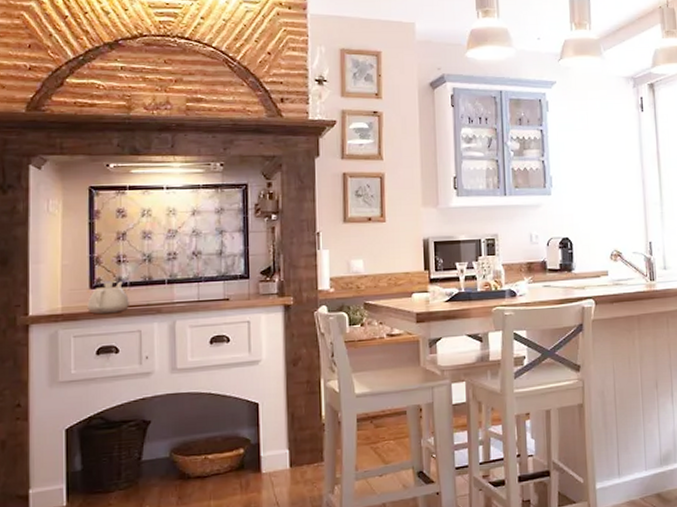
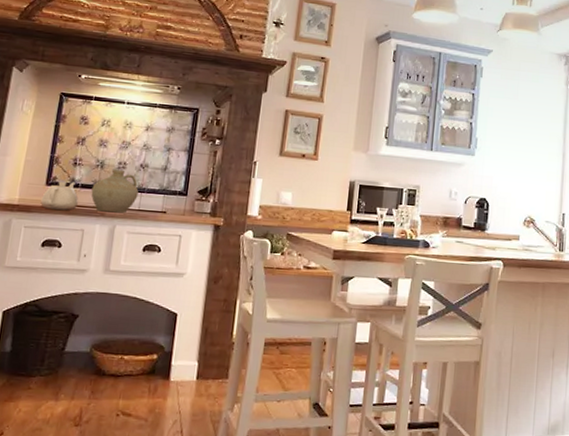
ceramic jug: none [142,260,195,310] -> present [91,168,139,214]

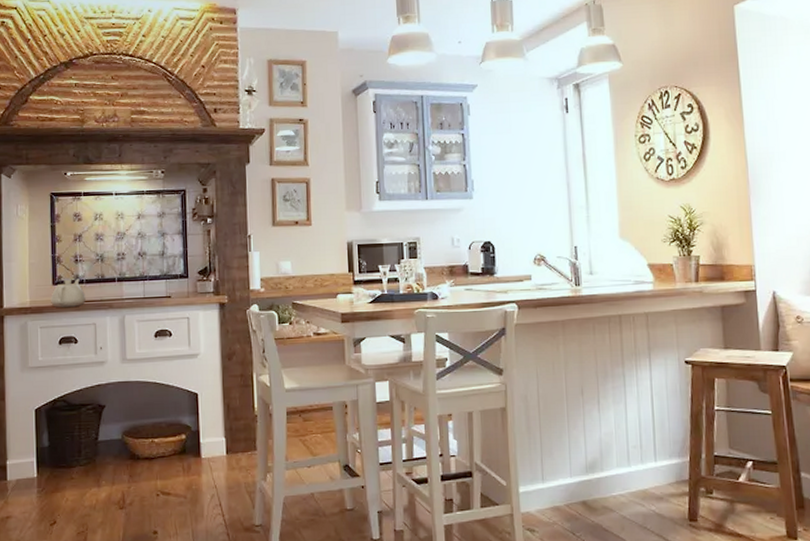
ceramic jug: present [91,168,139,214] -> none [96,260,141,305]

